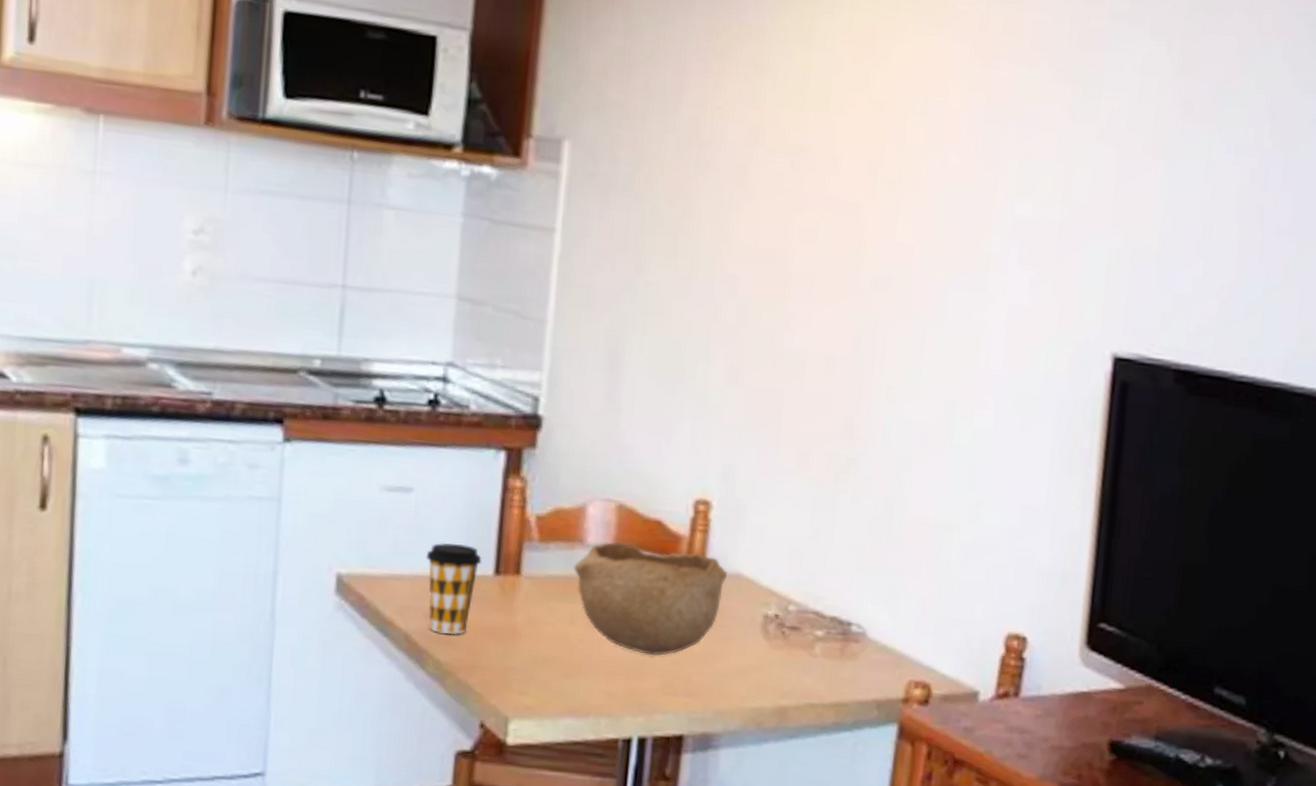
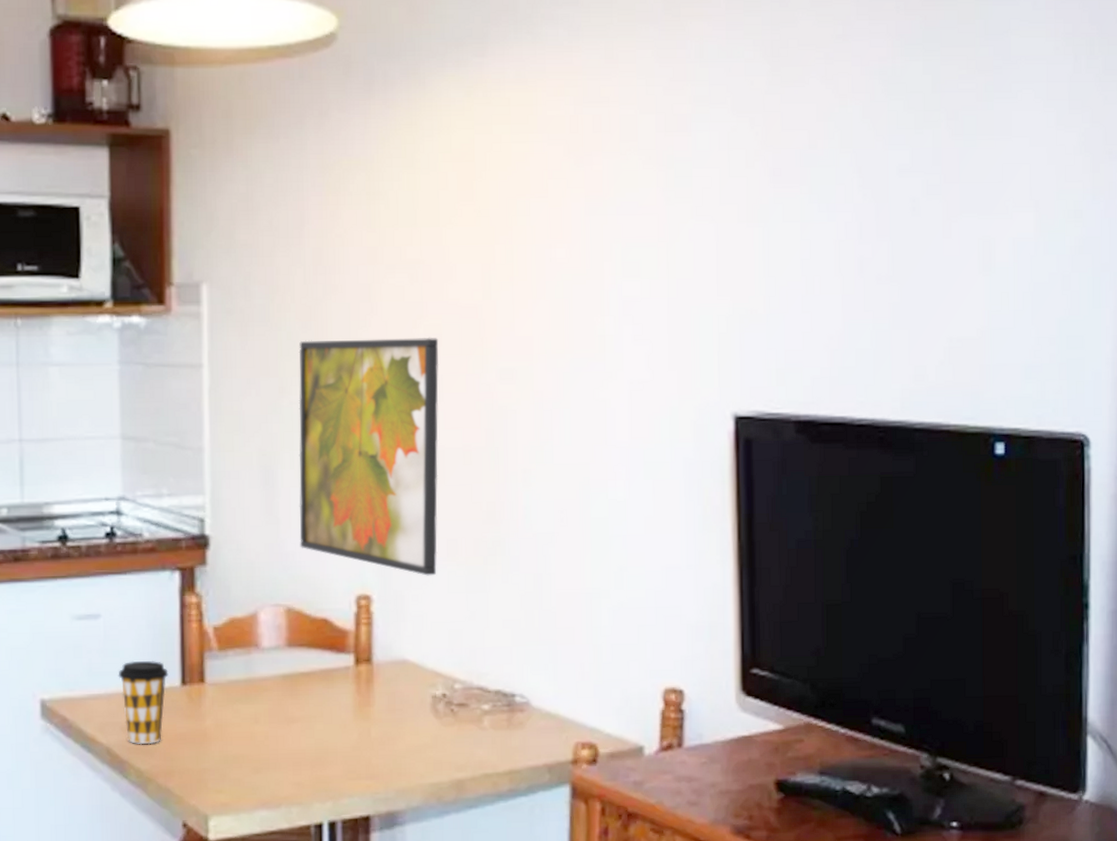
bowl: present [574,541,728,656] -> none [252,642,395,745]
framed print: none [640,217,814,488] -> present [298,337,439,576]

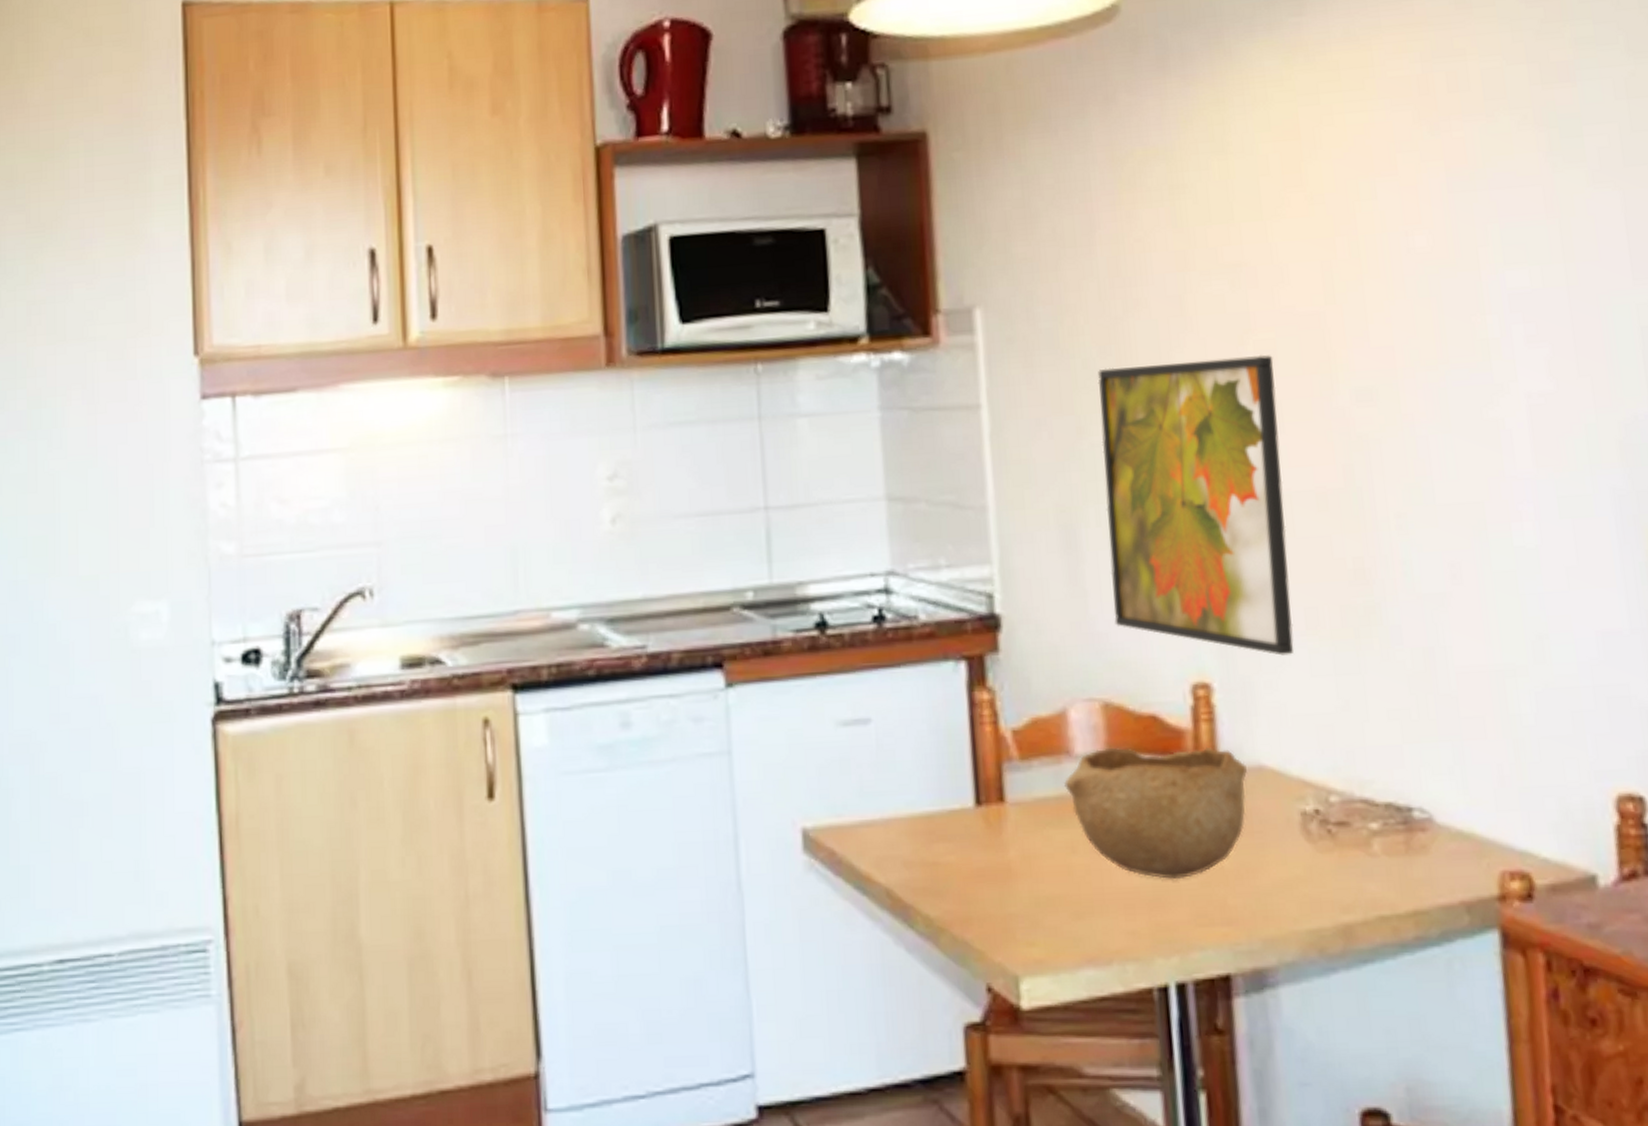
coffee cup: present [118,660,169,745] -> none [896,776,959,885]
bowl: none [252,642,395,745] -> present [1064,746,1248,880]

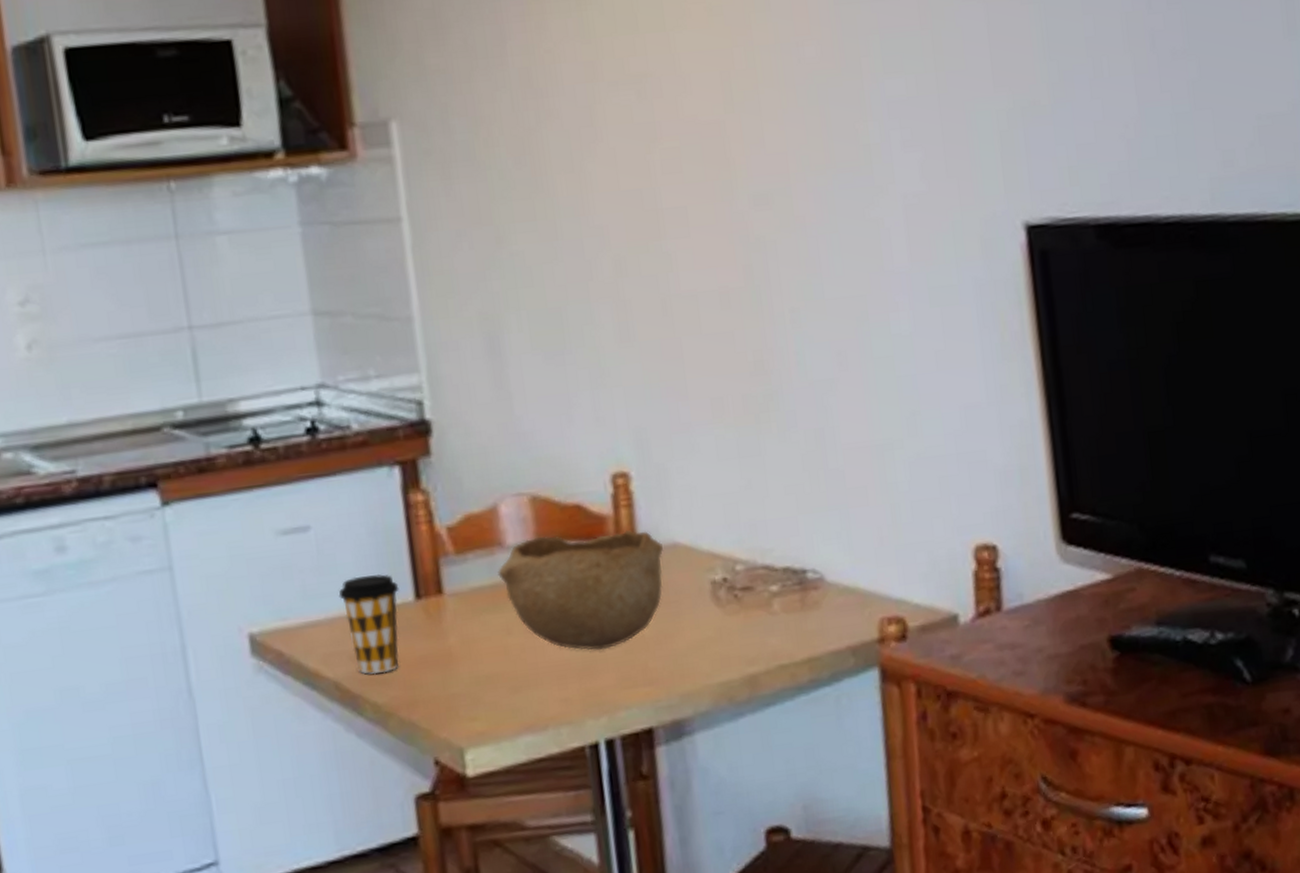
coffee cup: none [896,776,959,885] -> present [338,574,399,675]
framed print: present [1098,354,1295,656] -> none [514,162,703,443]

